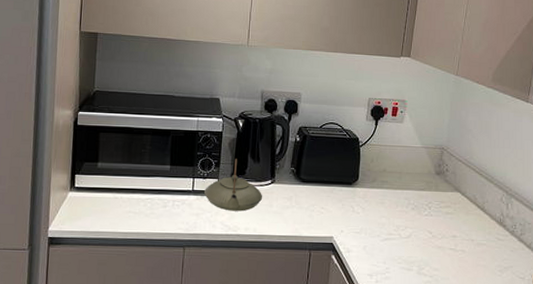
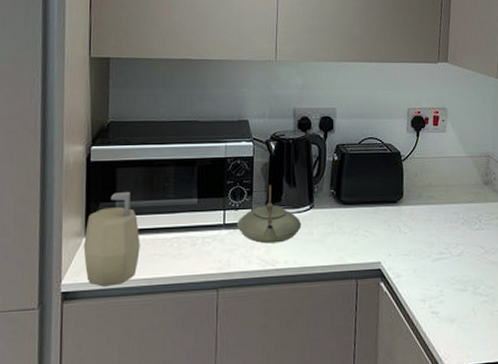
soap dispenser: none [68,154,118,236] -> present [83,191,140,287]

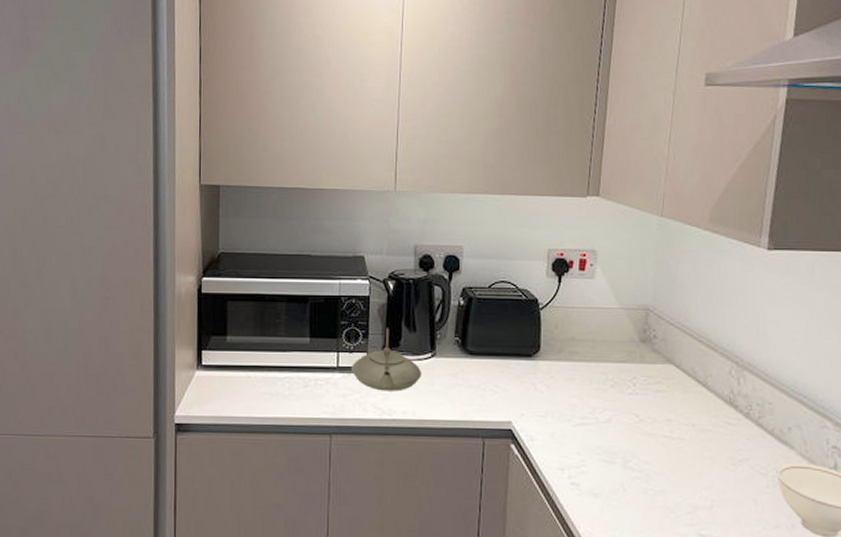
soap dispenser: present [83,191,140,287] -> none [195,326,251,422]

